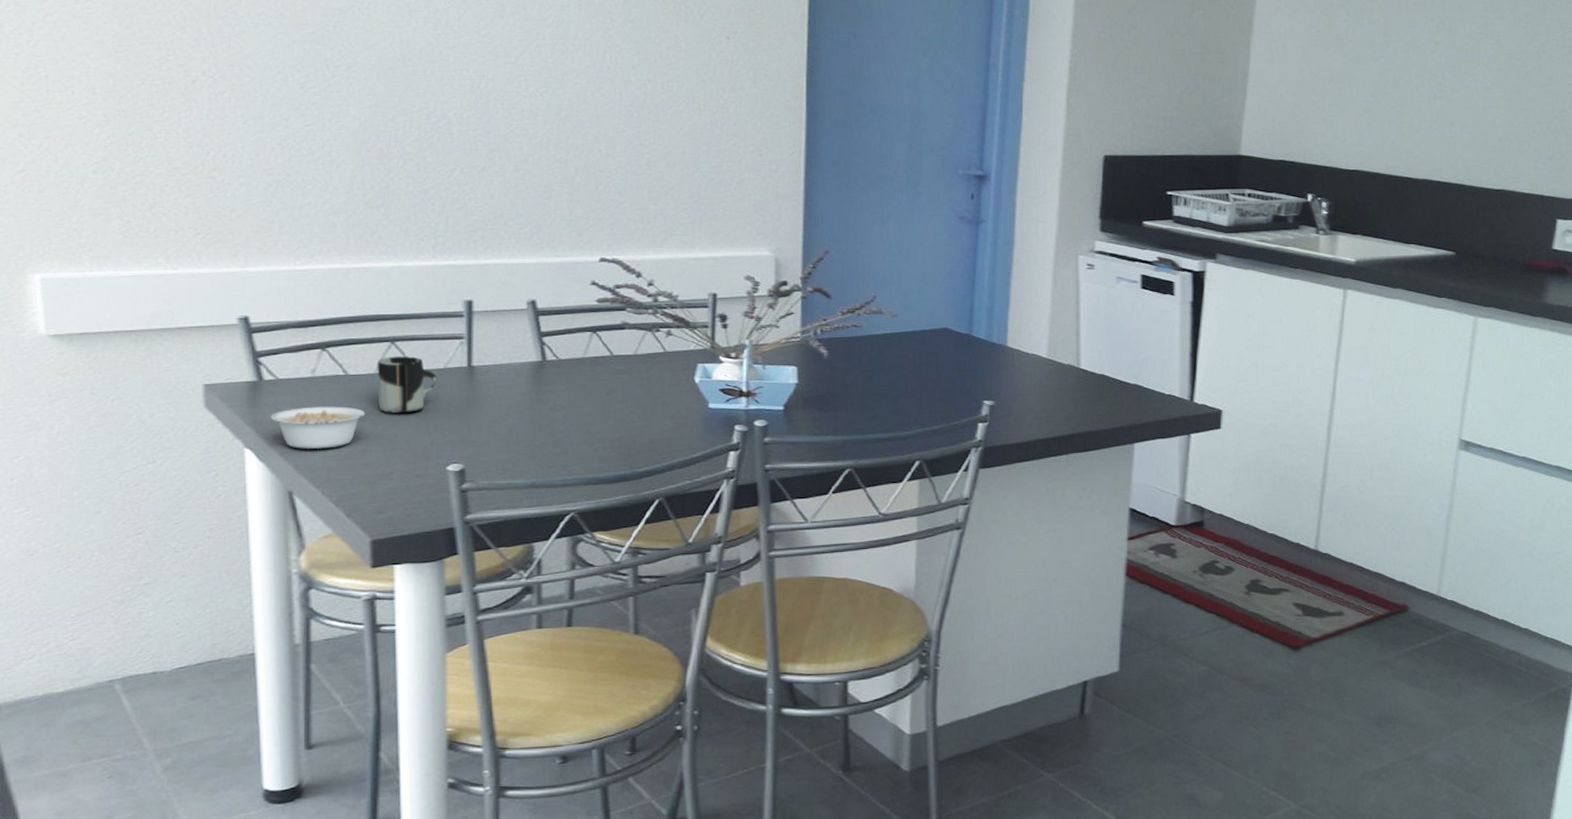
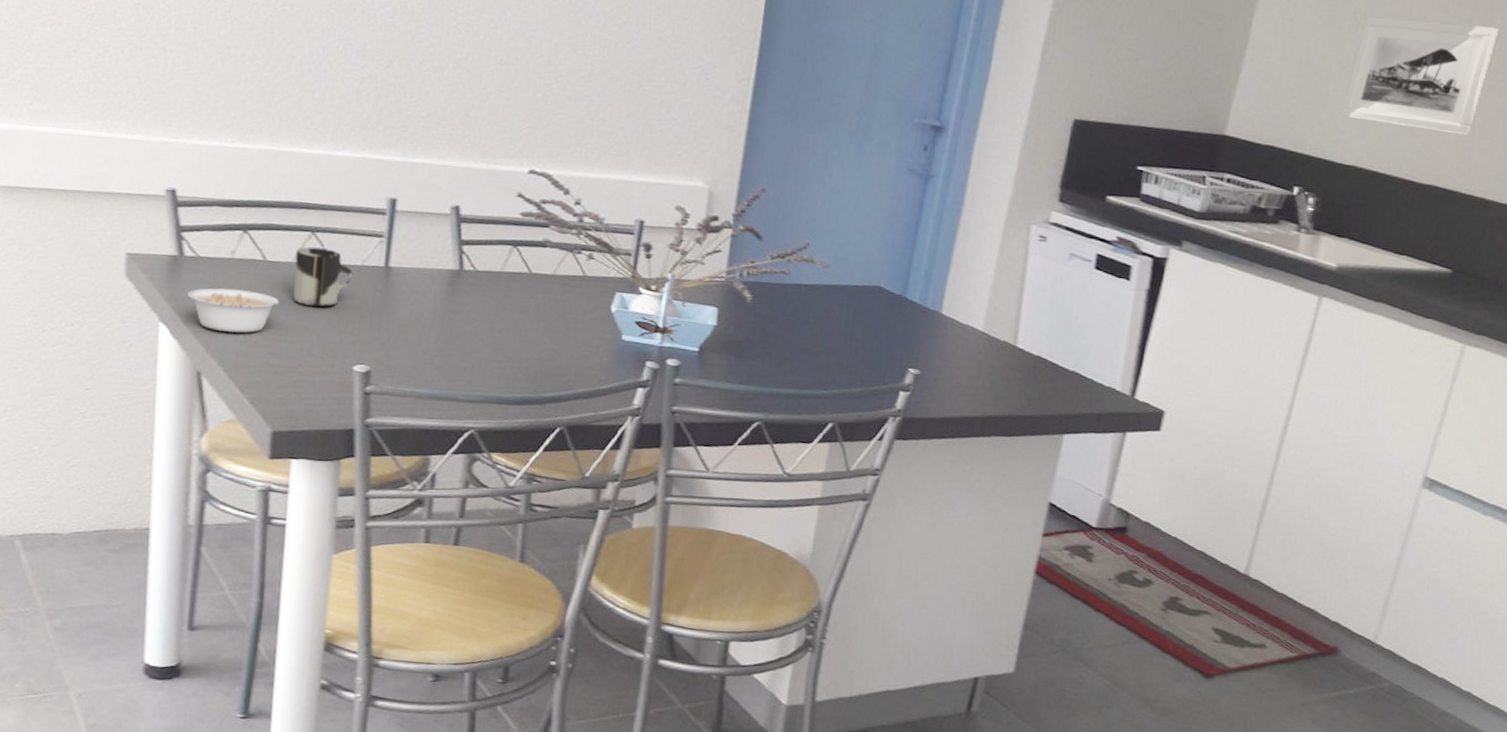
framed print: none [1338,35,1463,132] -> present [1340,16,1498,135]

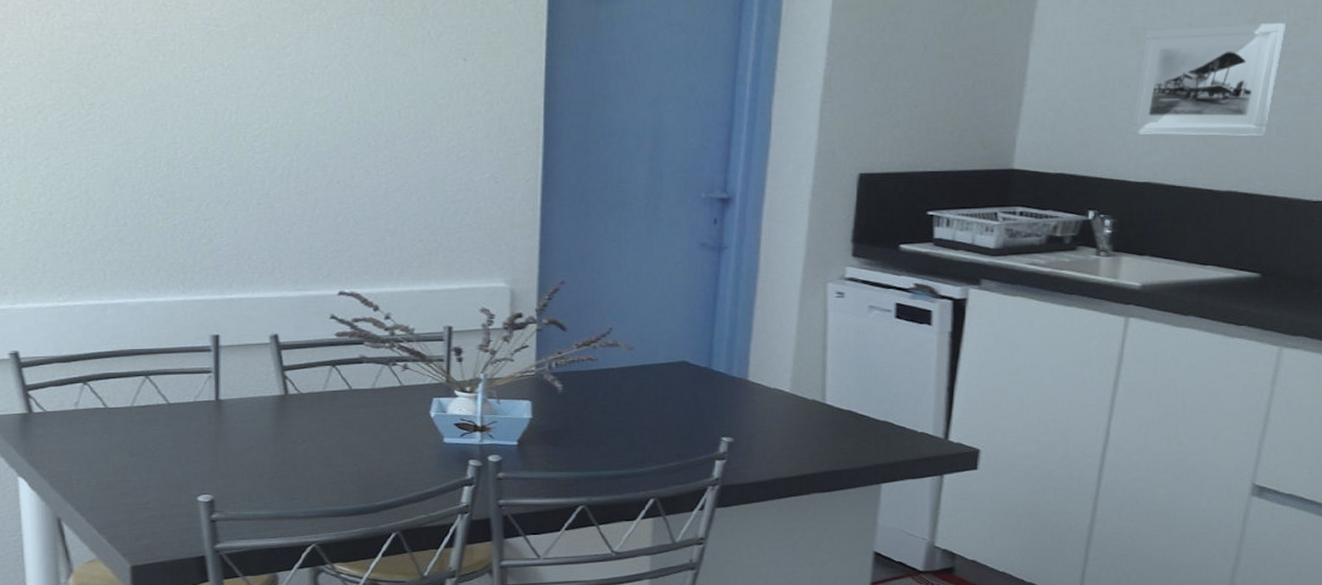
legume: present [186,288,292,333] -> none [39,438,135,479]
cup: present [292,246,354,307] -> none [133,390,188,446]

